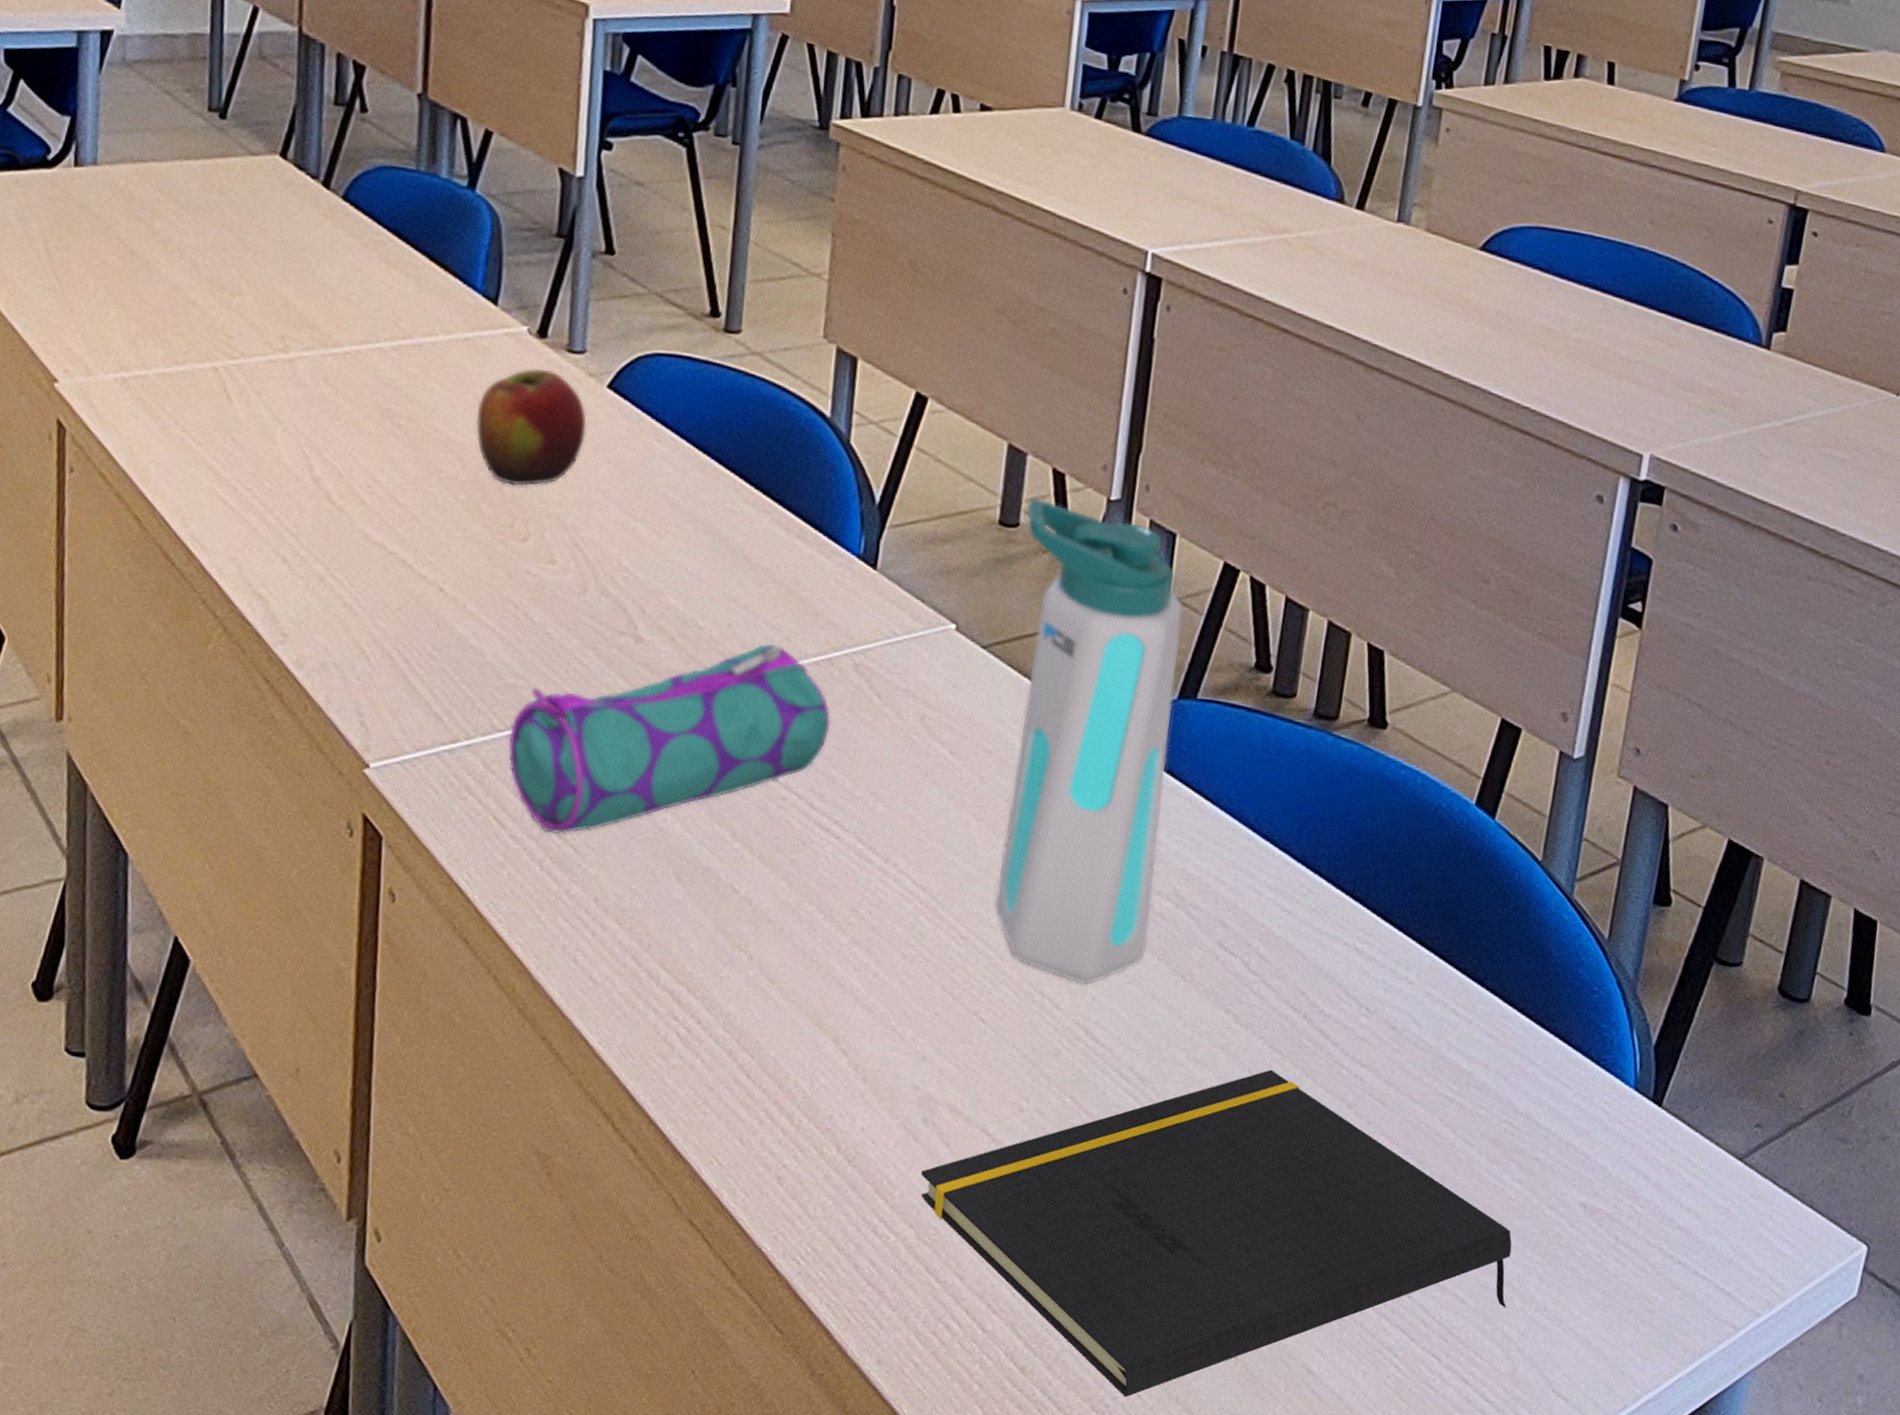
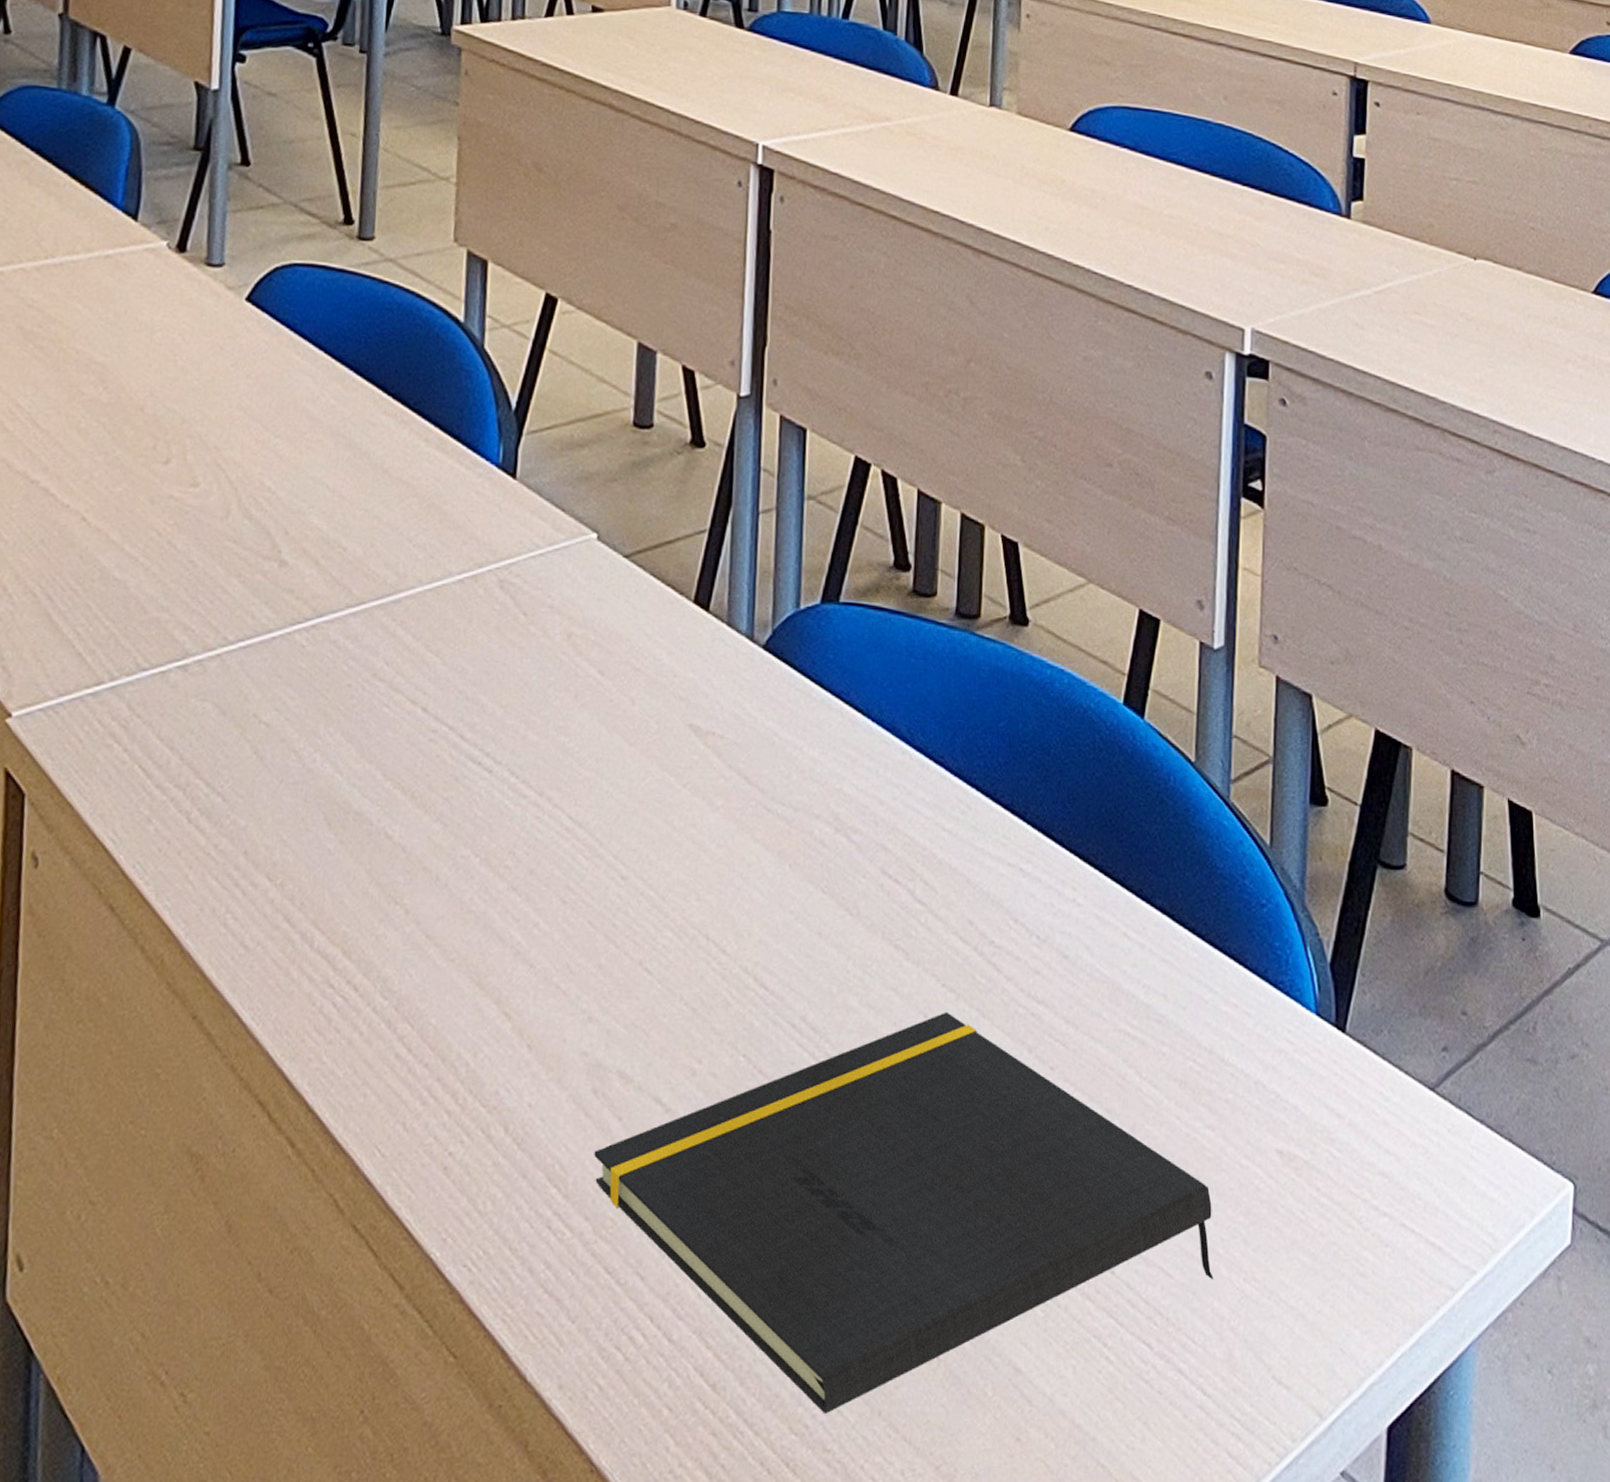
apple: present [475,368,587,487] -> none [117,283,226,406]
pencil case: present [507,643,831,834] -> none [153,562,478,782]
water bottle: present [993,497,1183,984] -> none [652,396,819,924]

